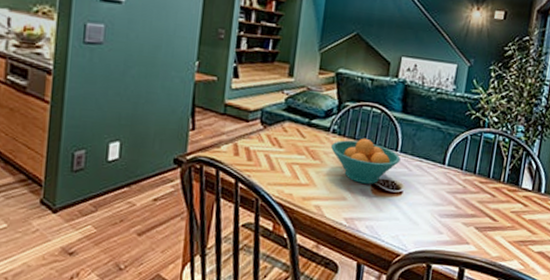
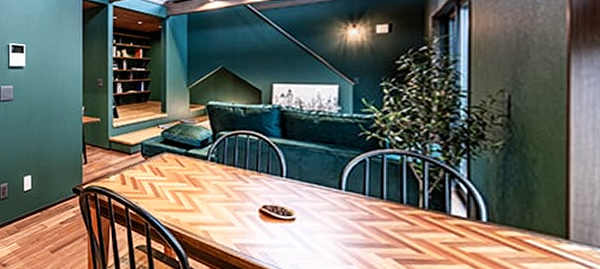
fruit bowl: present [331,138,401,184] -> none [211,165,287,210]

